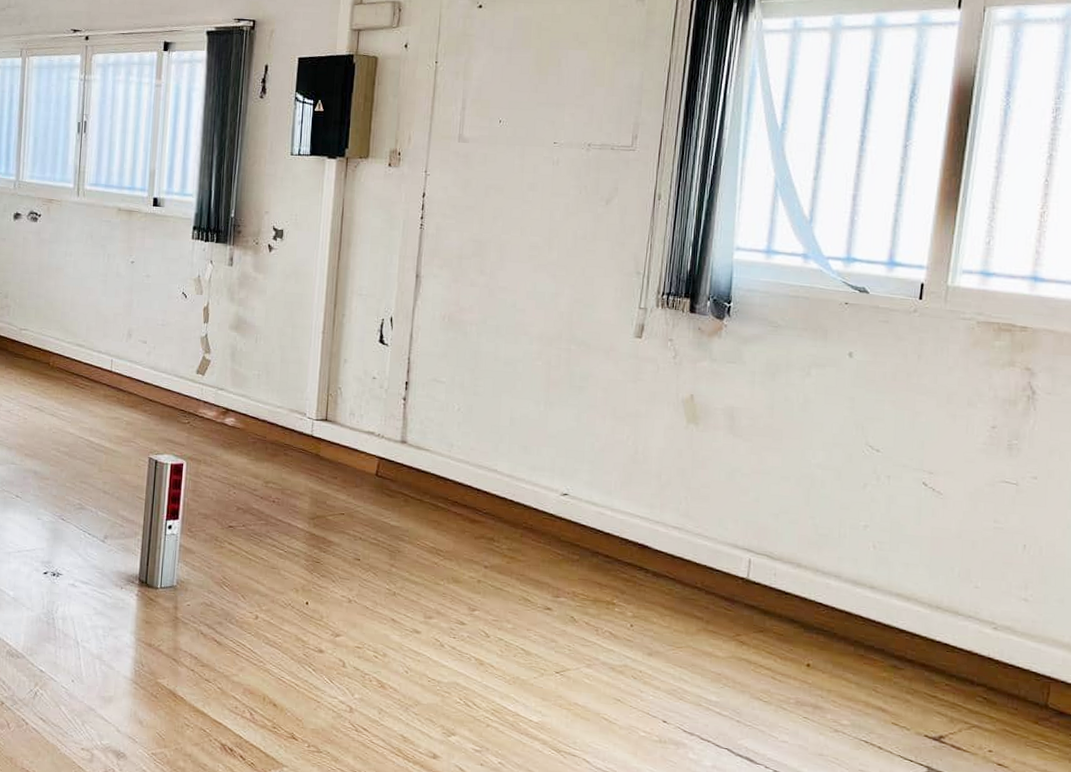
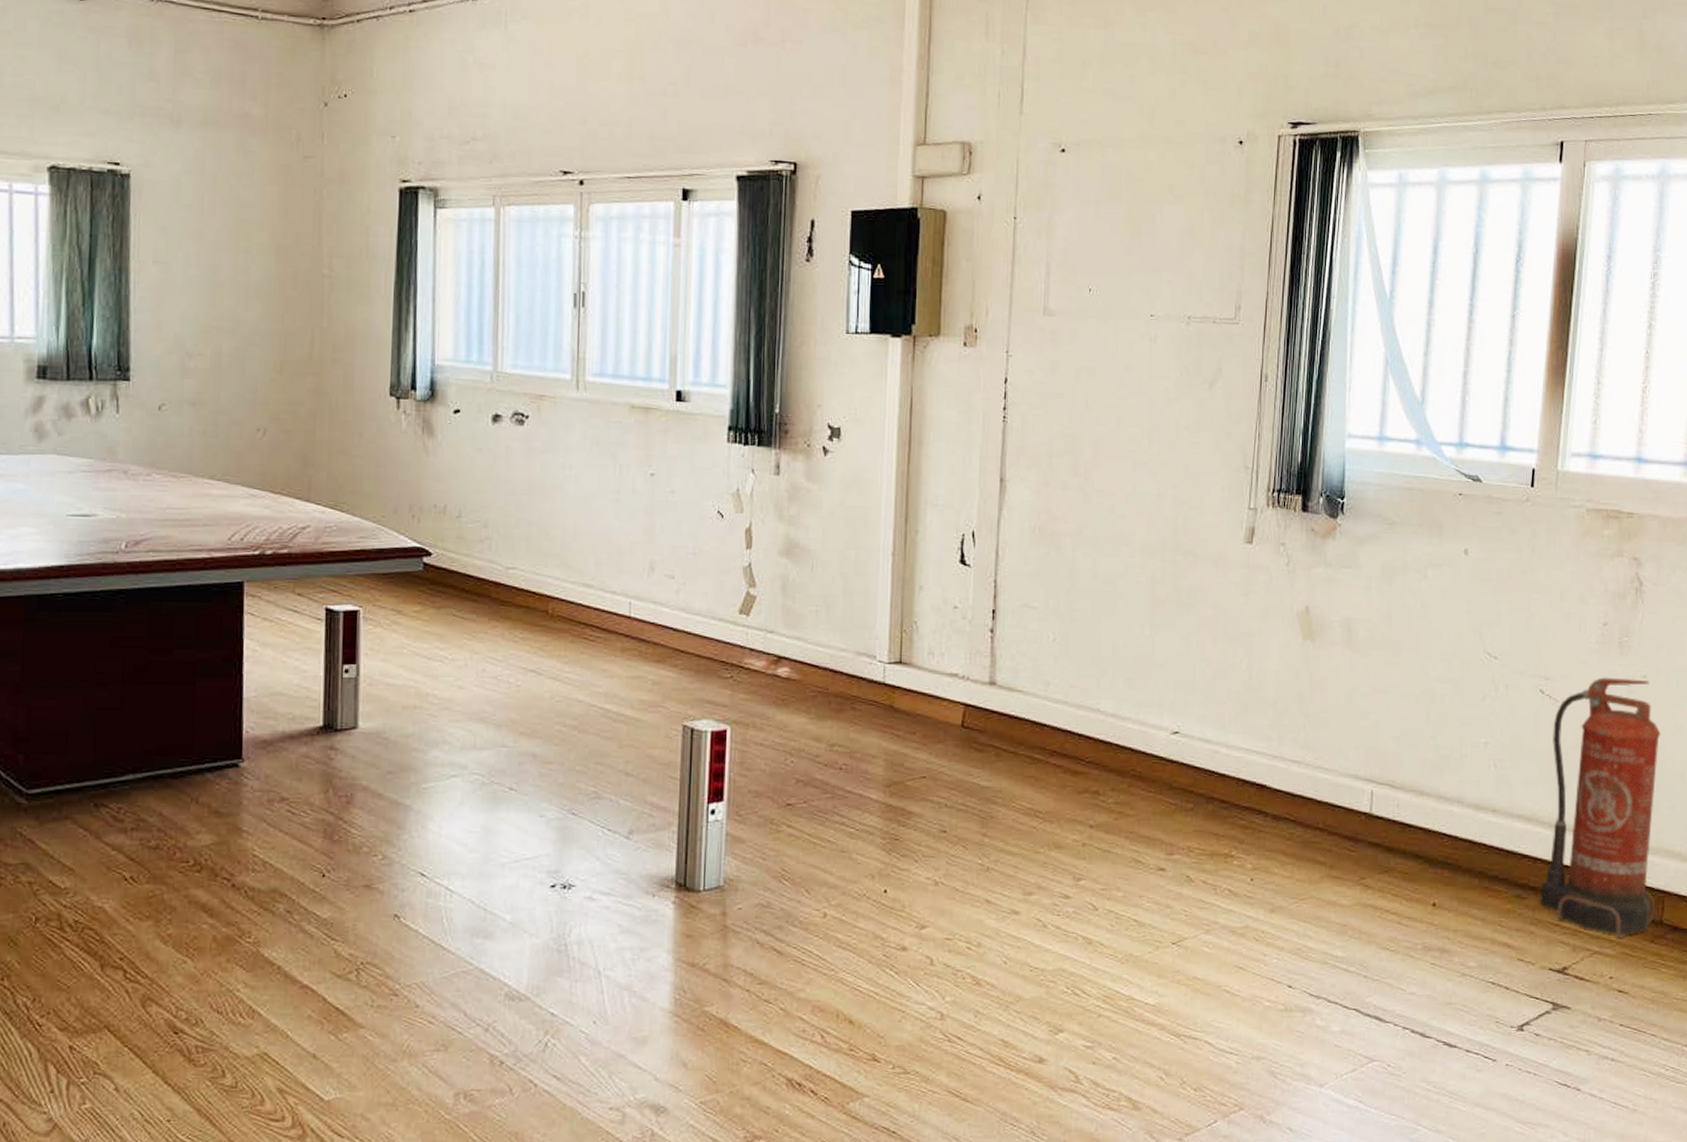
fire extinguisher: none [917,475,1051,716] -> present [1540,677,1661,938]

